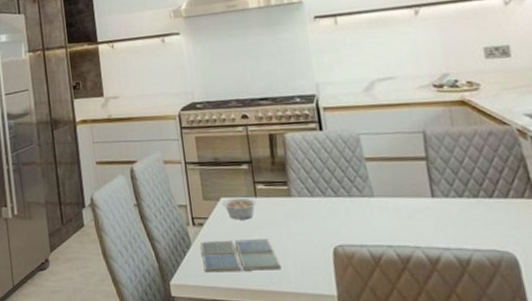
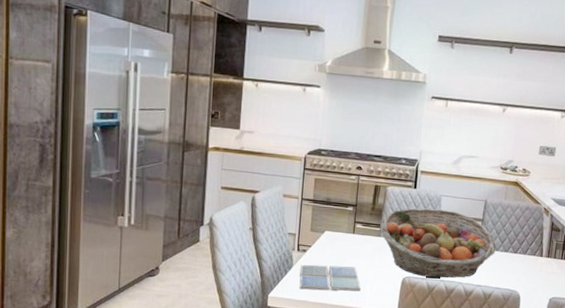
legume: present [222,197,257,220] -> none [325,232,353,251]
fruit basket: none [287,151,460,244] -> present [380,208,496,278]

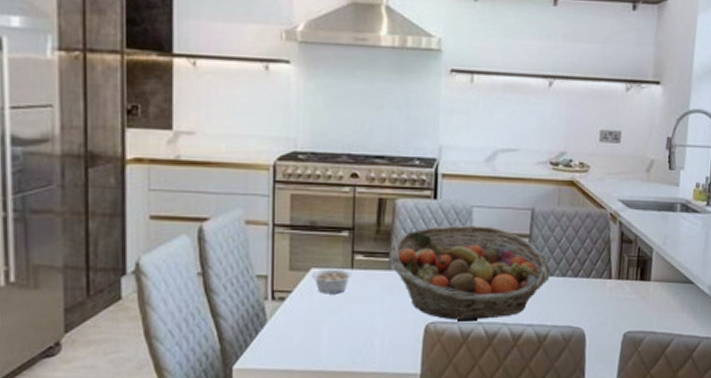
drink coaster: present [299,264,361,292] -> none [278,316,368,354]
legume: none [325,232,353,251] -> present [311,269,352,294]

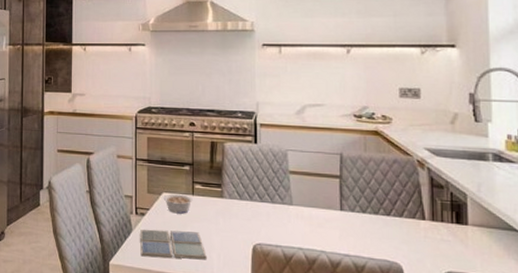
drink coaster: none [278,316,368,354] -> present [140,229,207,260]
fruit basket: present [389,225,550,320] -> none [221,165,363,246]

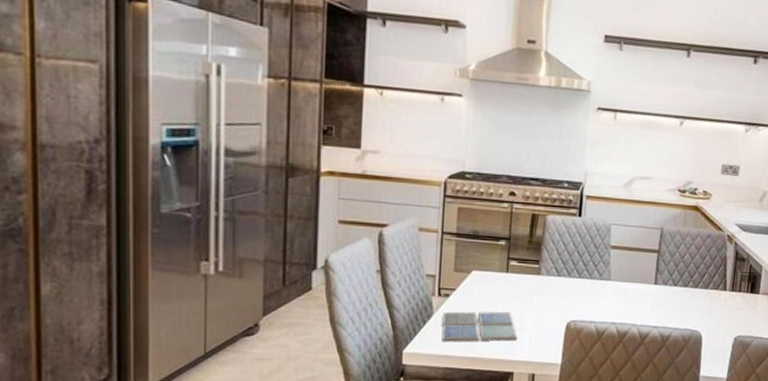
legume: present [163,194,193,214] -> none [472,272,506,293]

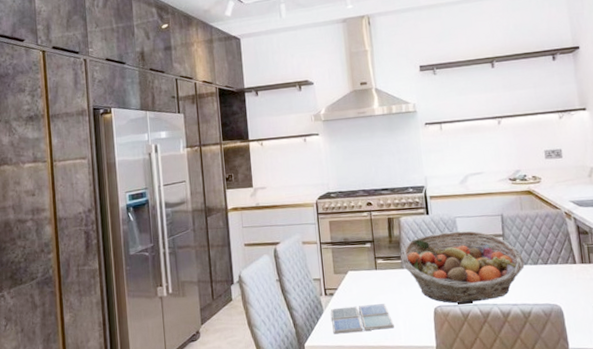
fruit basket: none [539,239,675,320] -> present [400,230,525,304]

